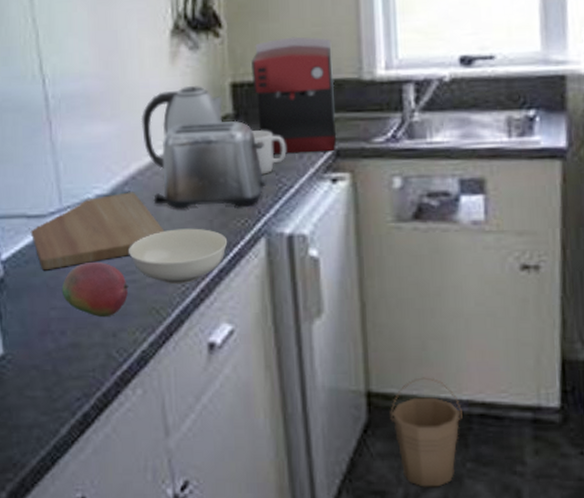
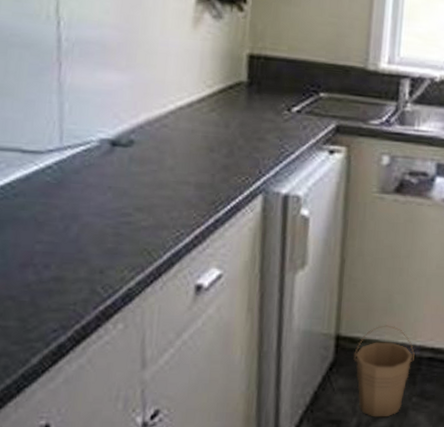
cutting board: present [29,192,165,271] -> none [22,139,166,205]
fruit: present [61,262,129,318] -> none [50,201,123,255]
bowl: present [129,228,228,285] -> none [127,178,227,230]
kettle: present [141,85,223,169] -> none [155,50,239,122]
toaster: present [152,120,267,209] -> none [157,83,273,165]
coffee maker: present [251,36,337,155] -> none [268,21,345,126]
mug: present [252,130,287,175] -> none [262,99,293,139]

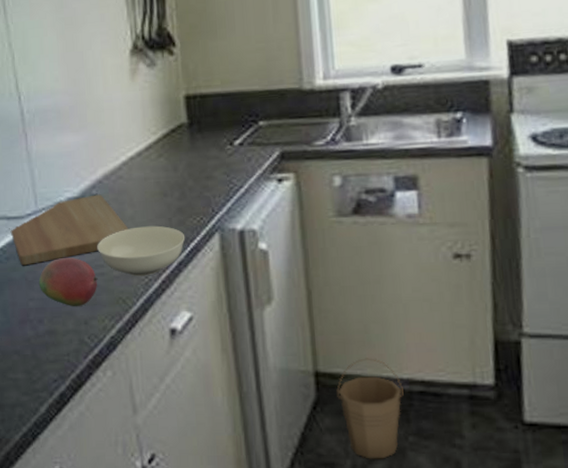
cutting board: none [22,139,166,205] -> present [9,194,129,266]
fruit: none [50,201,123,255] -> present [38,258,98,307]
bowl: none [127,178,227,230] -> present [97,226,186,277]

